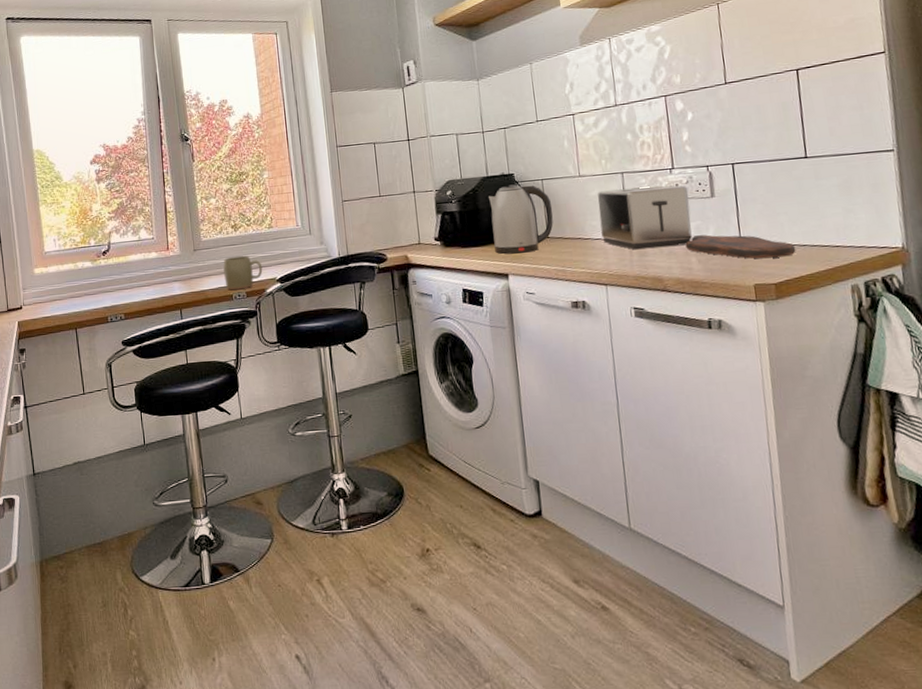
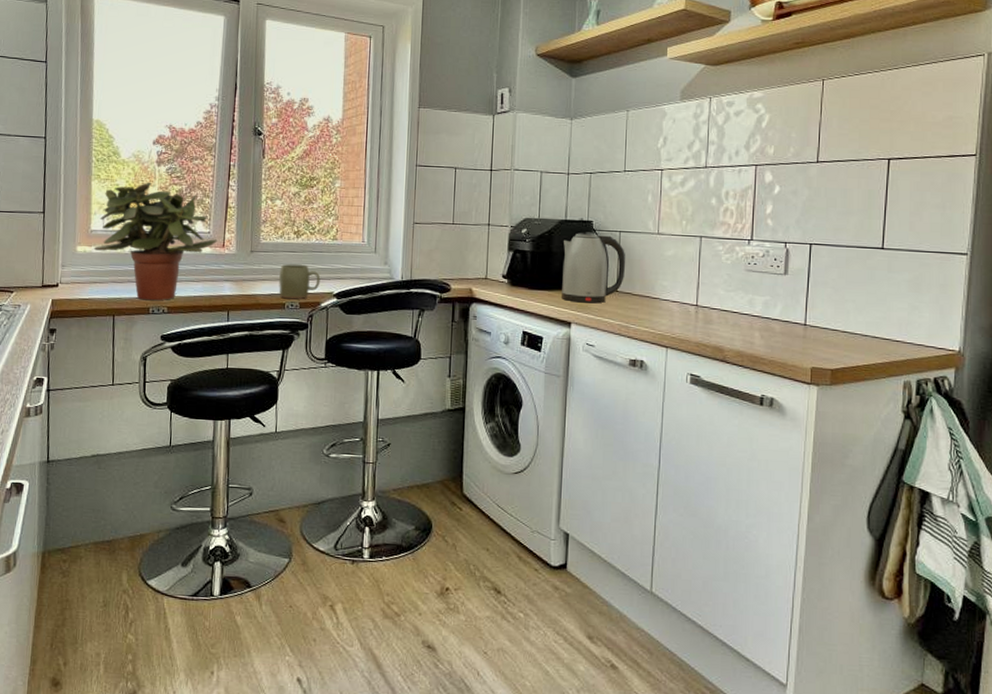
potted plant: none [49,199,162,311] -> present [93,182,218,301]
toaster: present [598,186,692,250] -> none [671,252,763,319]
cutting board: present [685,235,796,259] -> none [751,311,857,344]

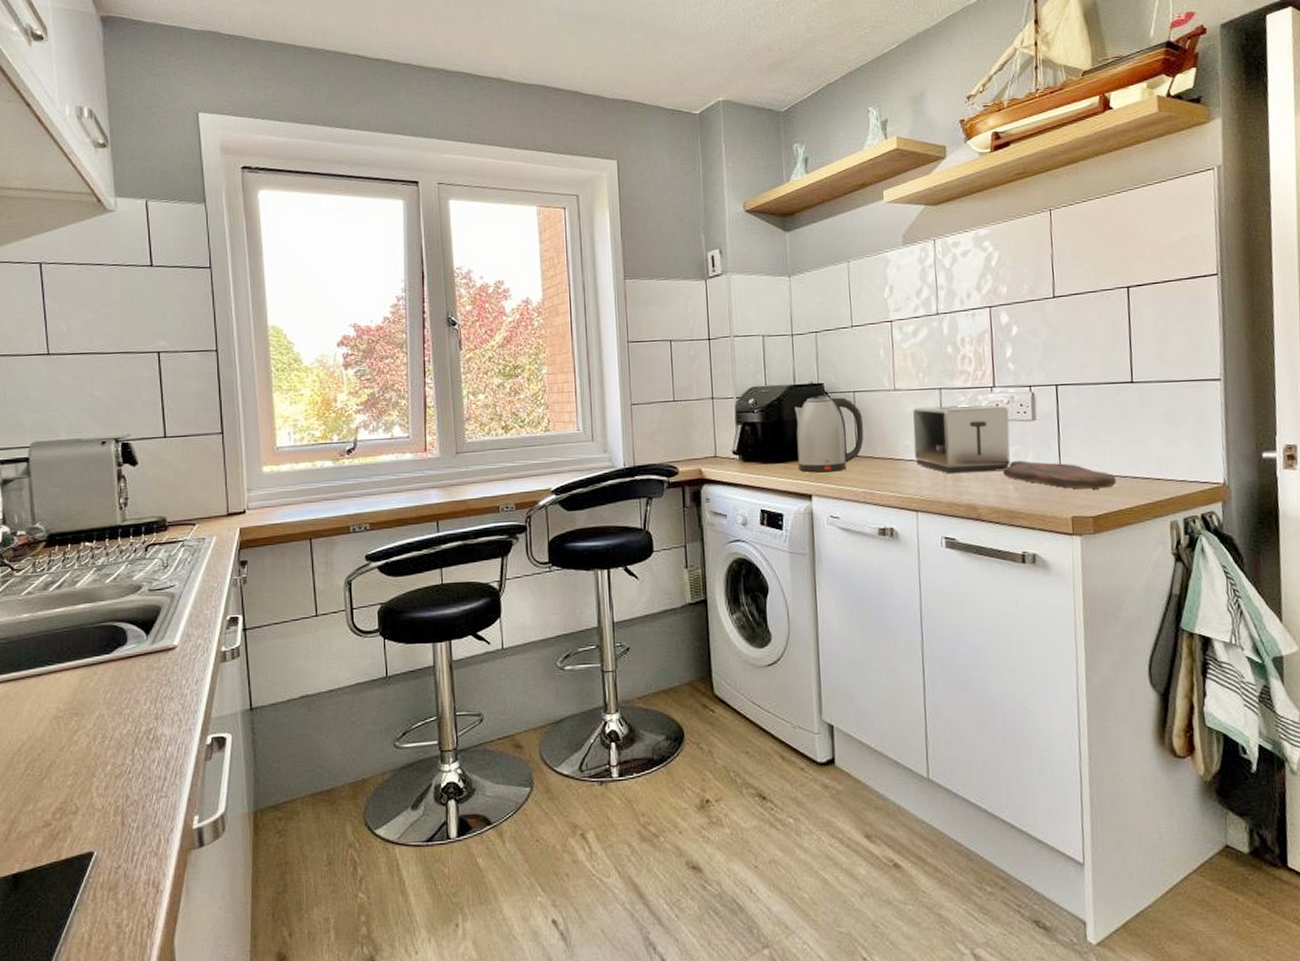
potted plant: present [93,182,218,301] -> none [281,388,418,519]
mug: present [279,264,321,299] -> none [490,461,536,500]
toaster: none [671,252,763,319] -> present [912,405,1011,474]
cutting board: none [751,311,857,344] -> present [1003,461,1117,490]

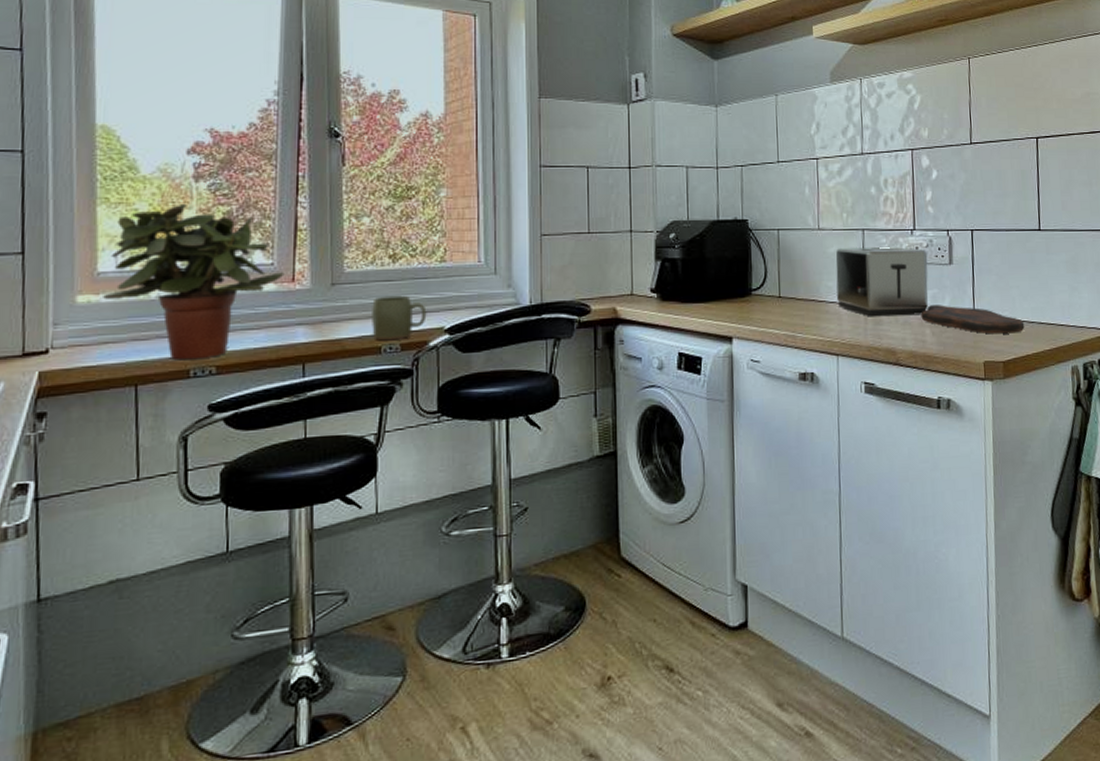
potted plant: none [281,388,418,519] -> present [101,203,285,361]
mug: none [490,461,536,500] -> present [372,295,427,340]
kettle: present [795,395,864,473] -> none [718,232,788,314]

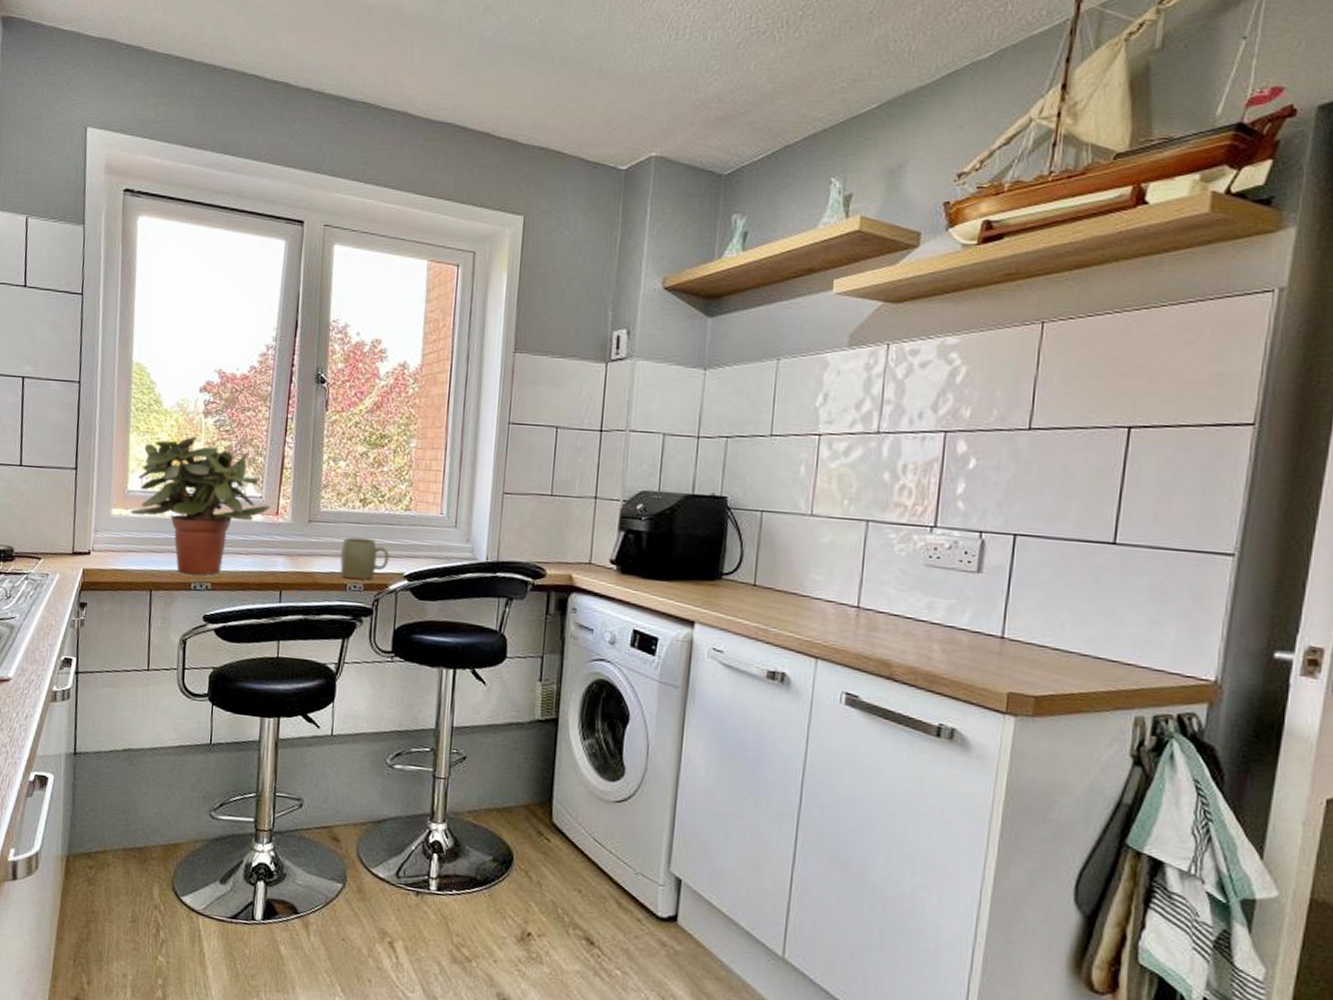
toaster: present [835,247,929,317] -> none [824,539,949,627]
cutting board: present [921,305,1025,334] -> none [929,617,1073,666]

